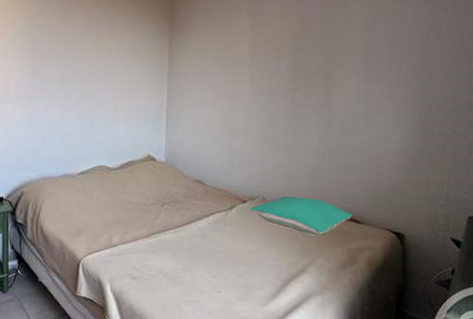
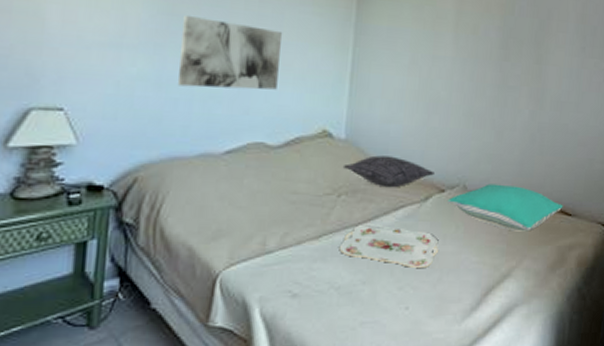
wall art: none [44,74,114,127] -> present [177,14,283,90]
pillow: none [164,174,237,199] -> present [342,155,434,188]
serving tray: none [165,226,243,262] -> present [339,224,438,268]

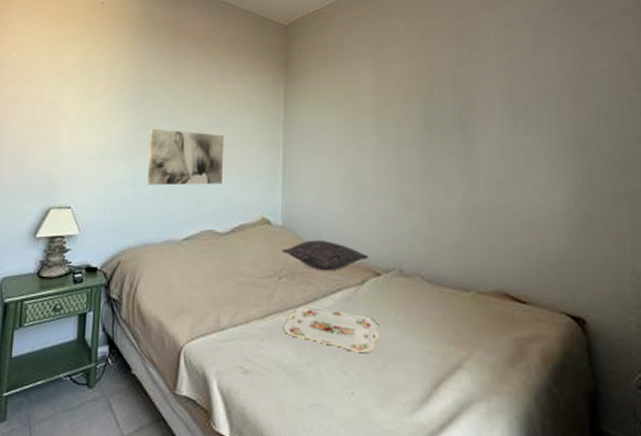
pillow: present [446,184,563,232] -> none [383,267,515,320]

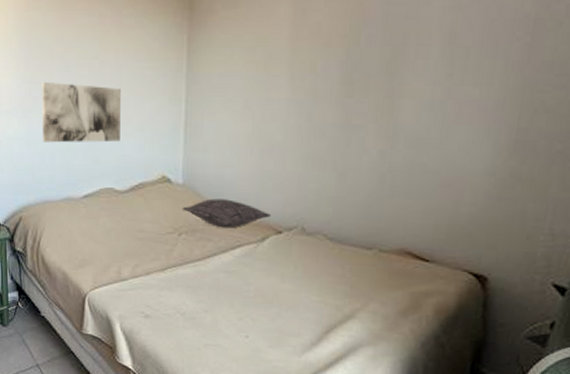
serving tray: present [283,305,379,353] -> none [182,260,276,303]

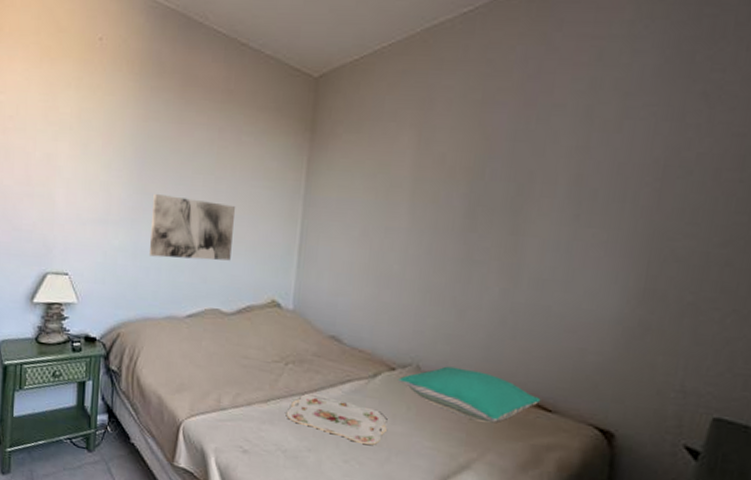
pillow: present [182,198,271,229] -> none [290,327,384,361]
serving tray: none [182,260,276,303] -> present [286,393,387,445]
pillow: none [284,226,419,275] -> present [397,366,541,423]

